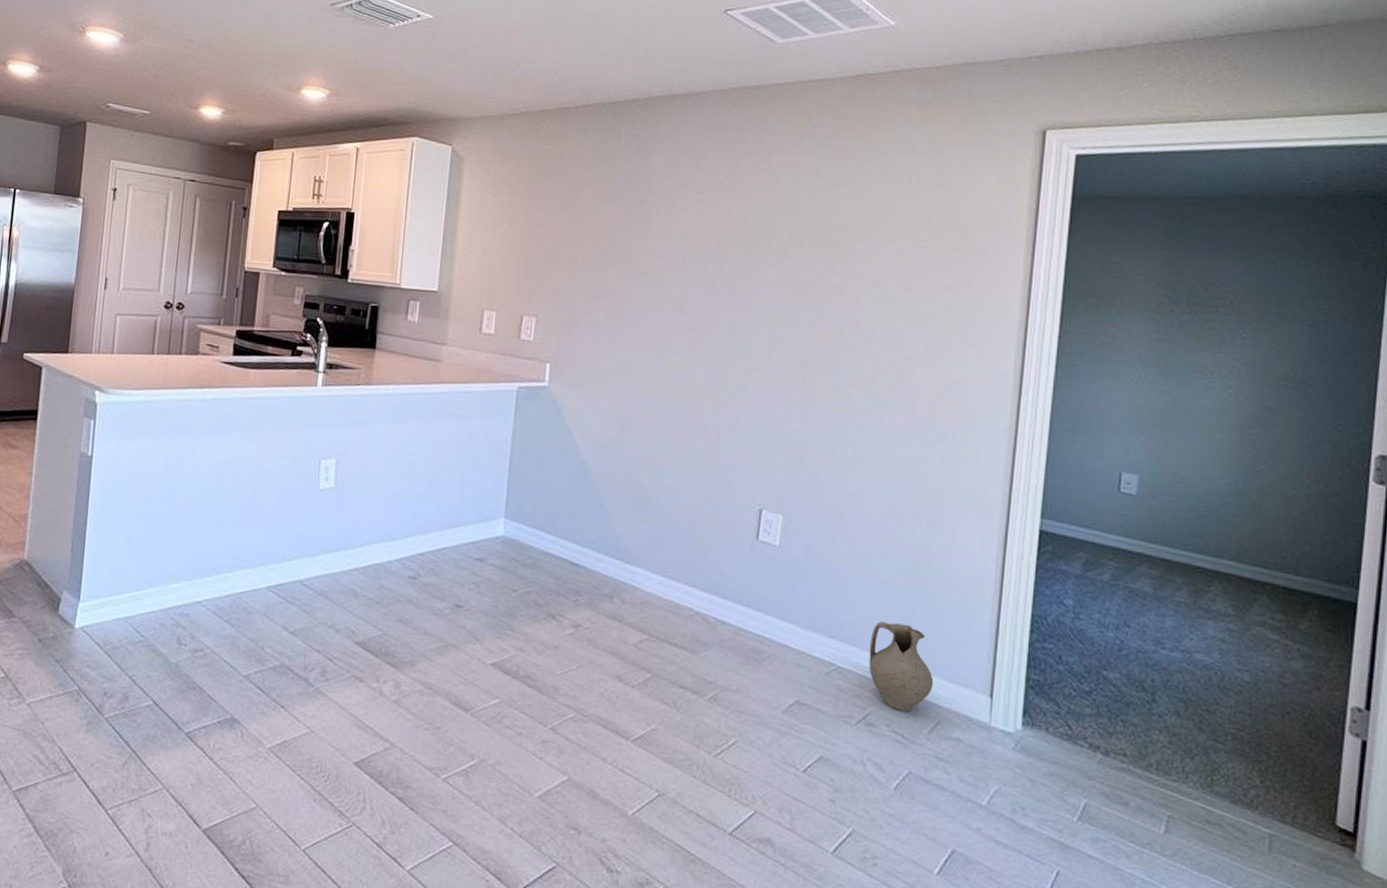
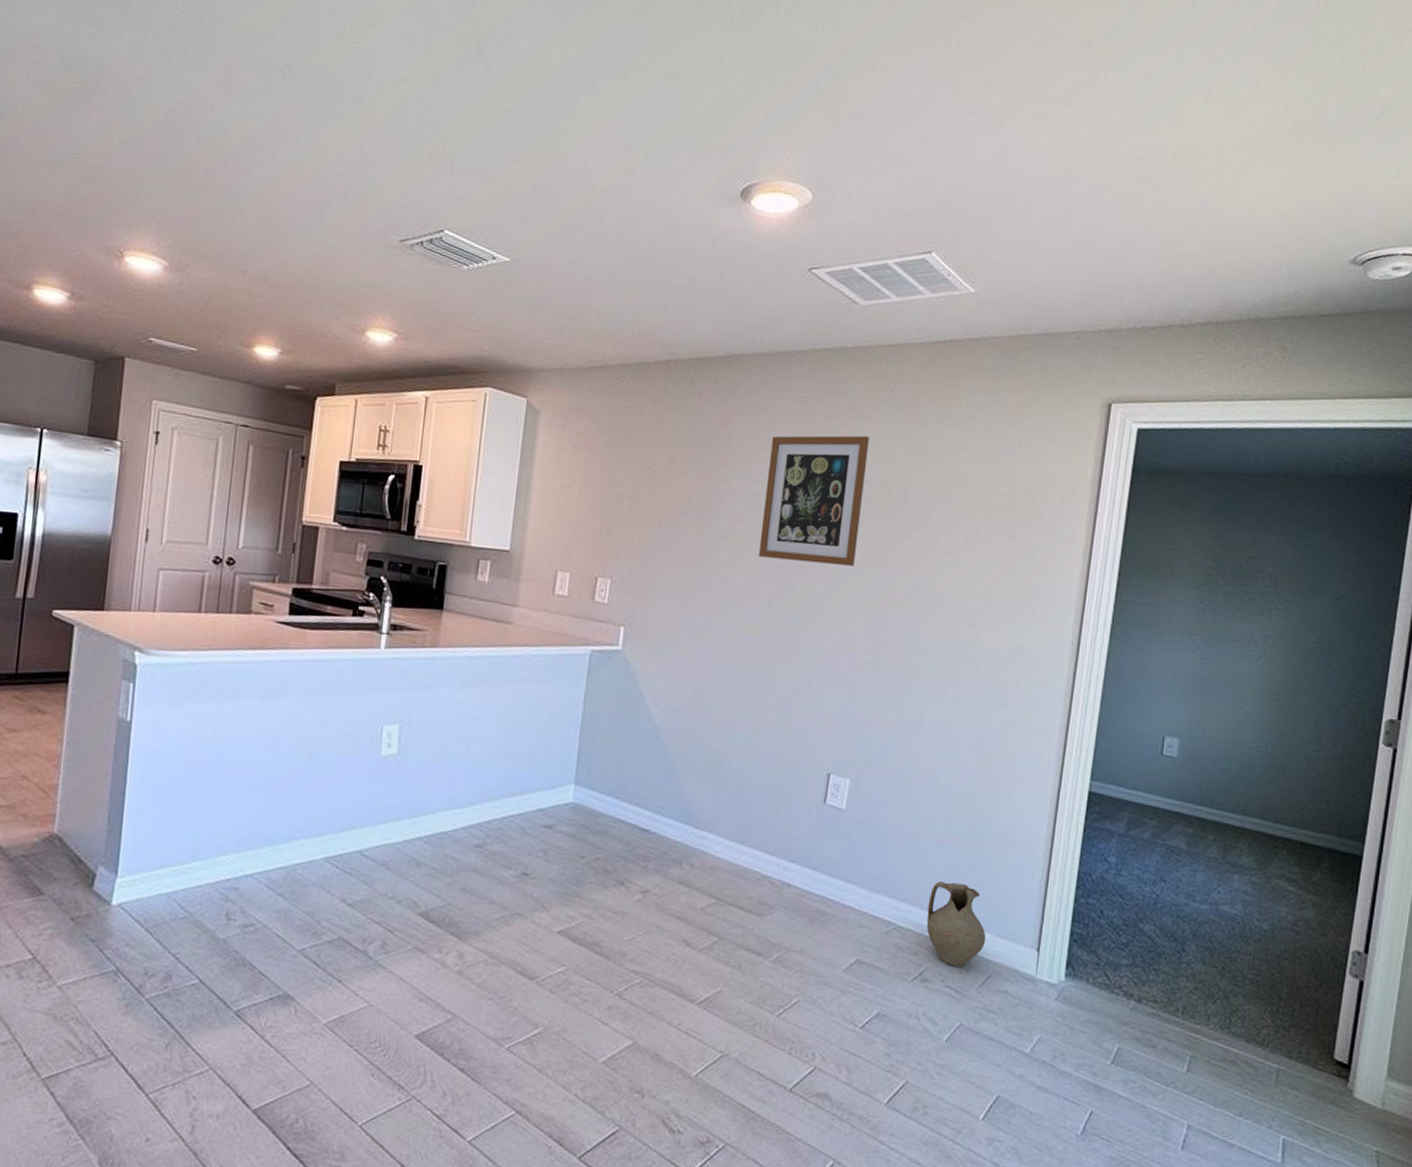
wall art: none [682,171,791,301] -> present [758,435,869,567]

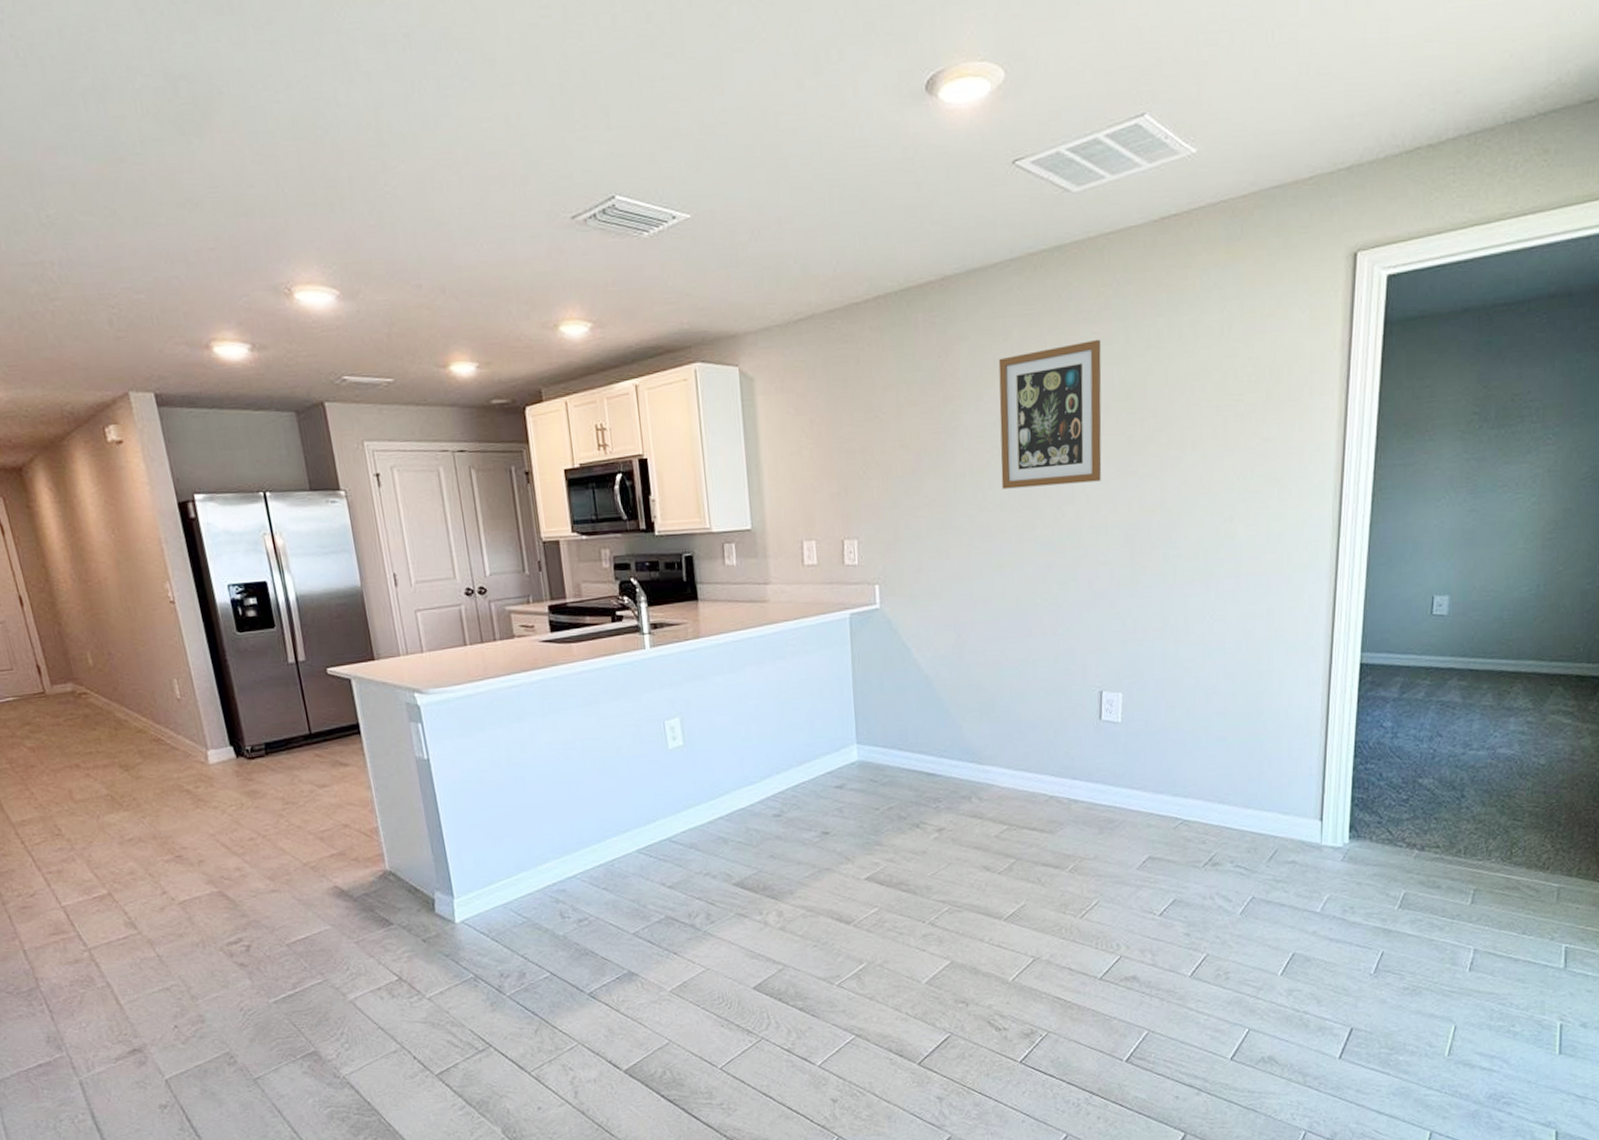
ceramic jug: present [926,881,986,967] -> none [1211,771,1270,847]

